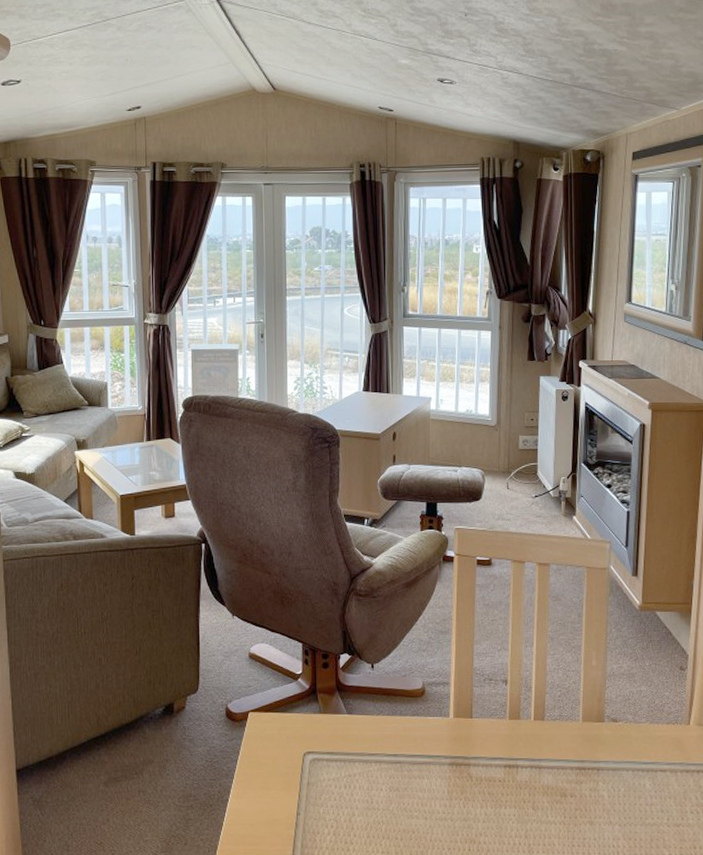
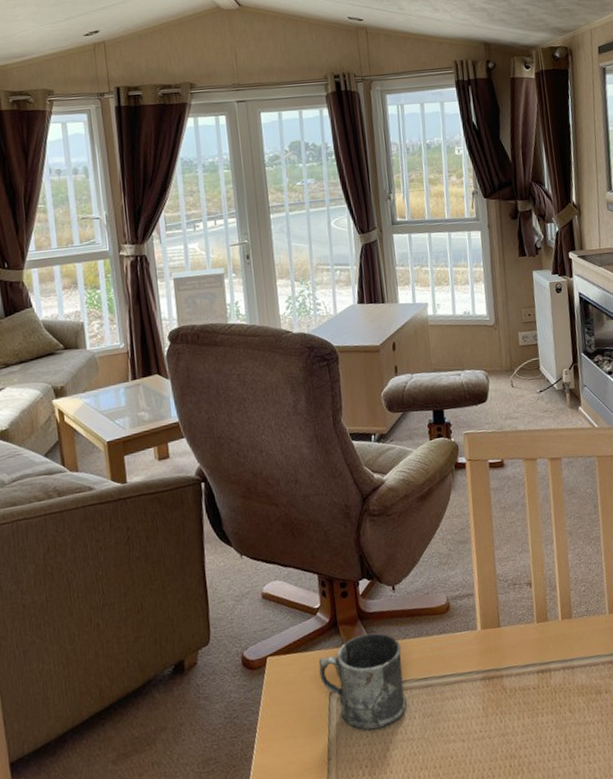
mug: none [296,705,376,794] -> present [319,632,408,730]

